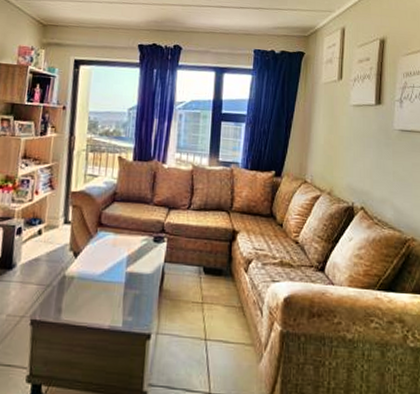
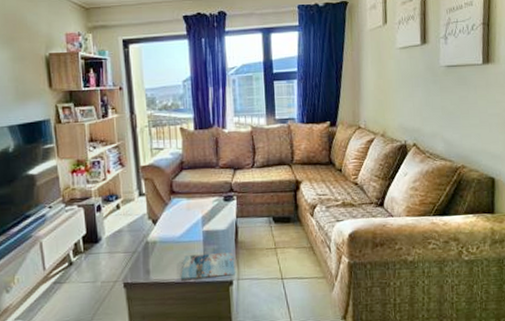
magazine: none [95,297,156,328] -> present [181,252,235,280]

